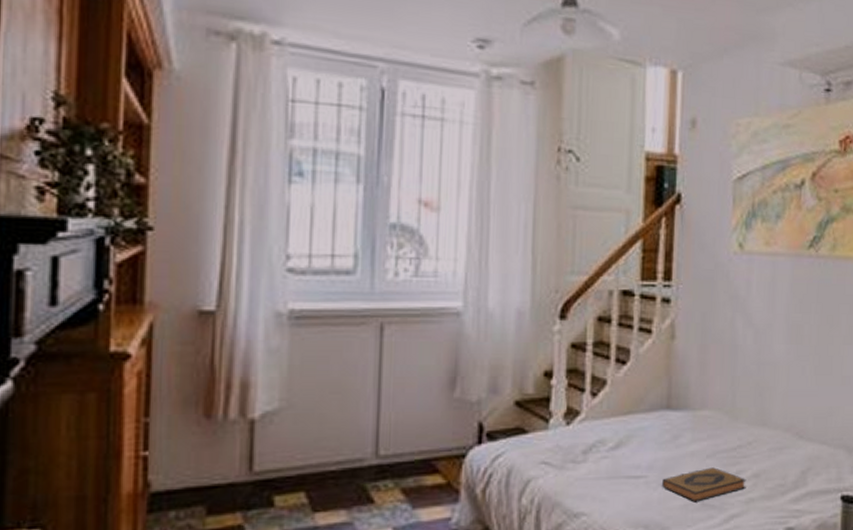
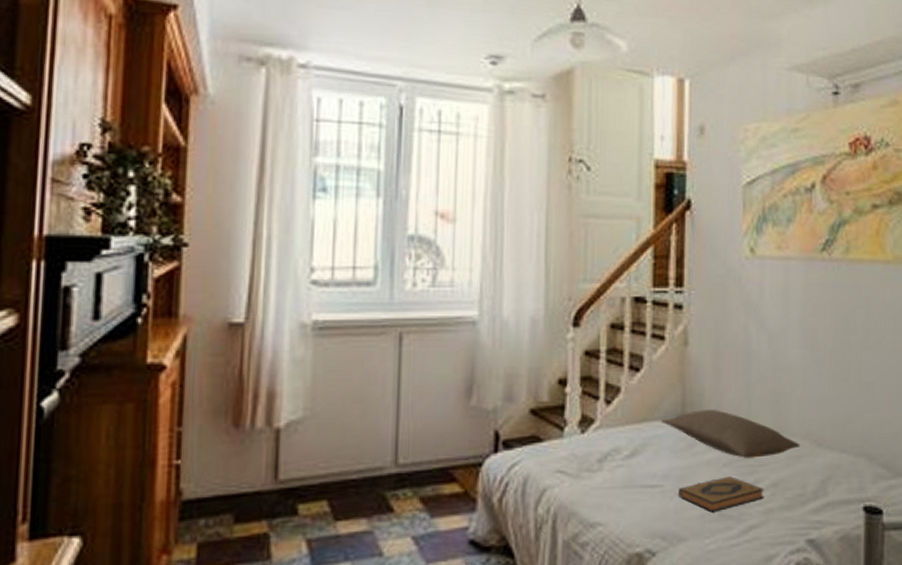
pillow: none [647,403,783,450] -> present [661,410,801,458]

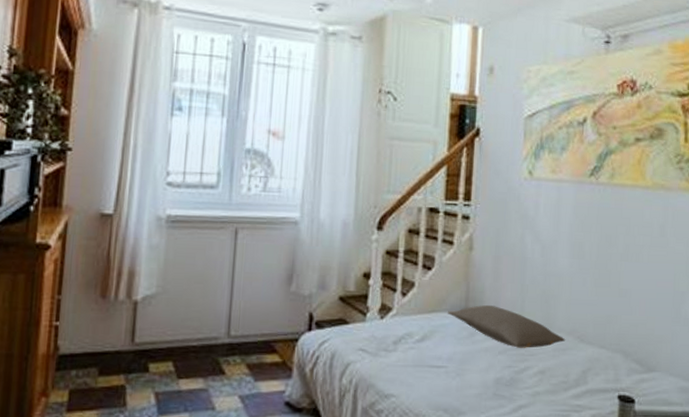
hardback book: present [678,476,765,513] -> none [460,362,533,392]

